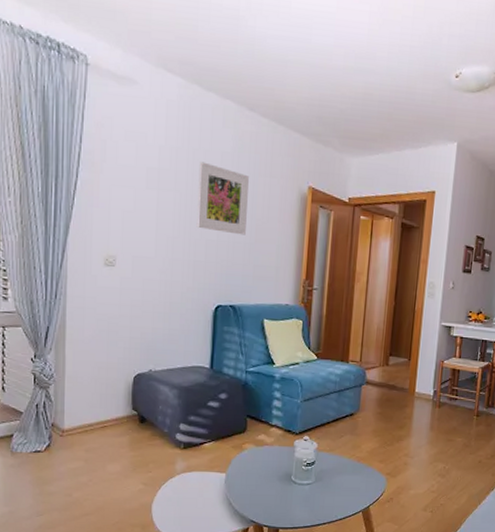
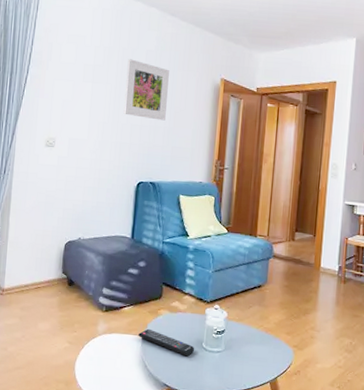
remote control: none [221,464,284,491] -> present [138,328,195,357]

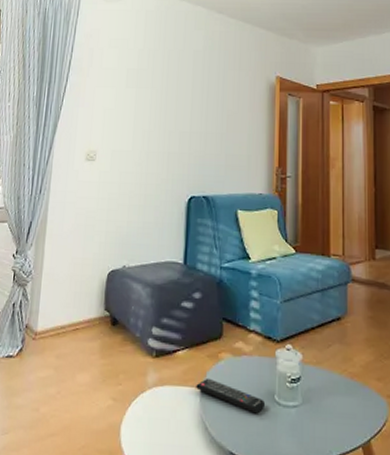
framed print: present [123,59,169,121] -> none [171,61,219,126]

